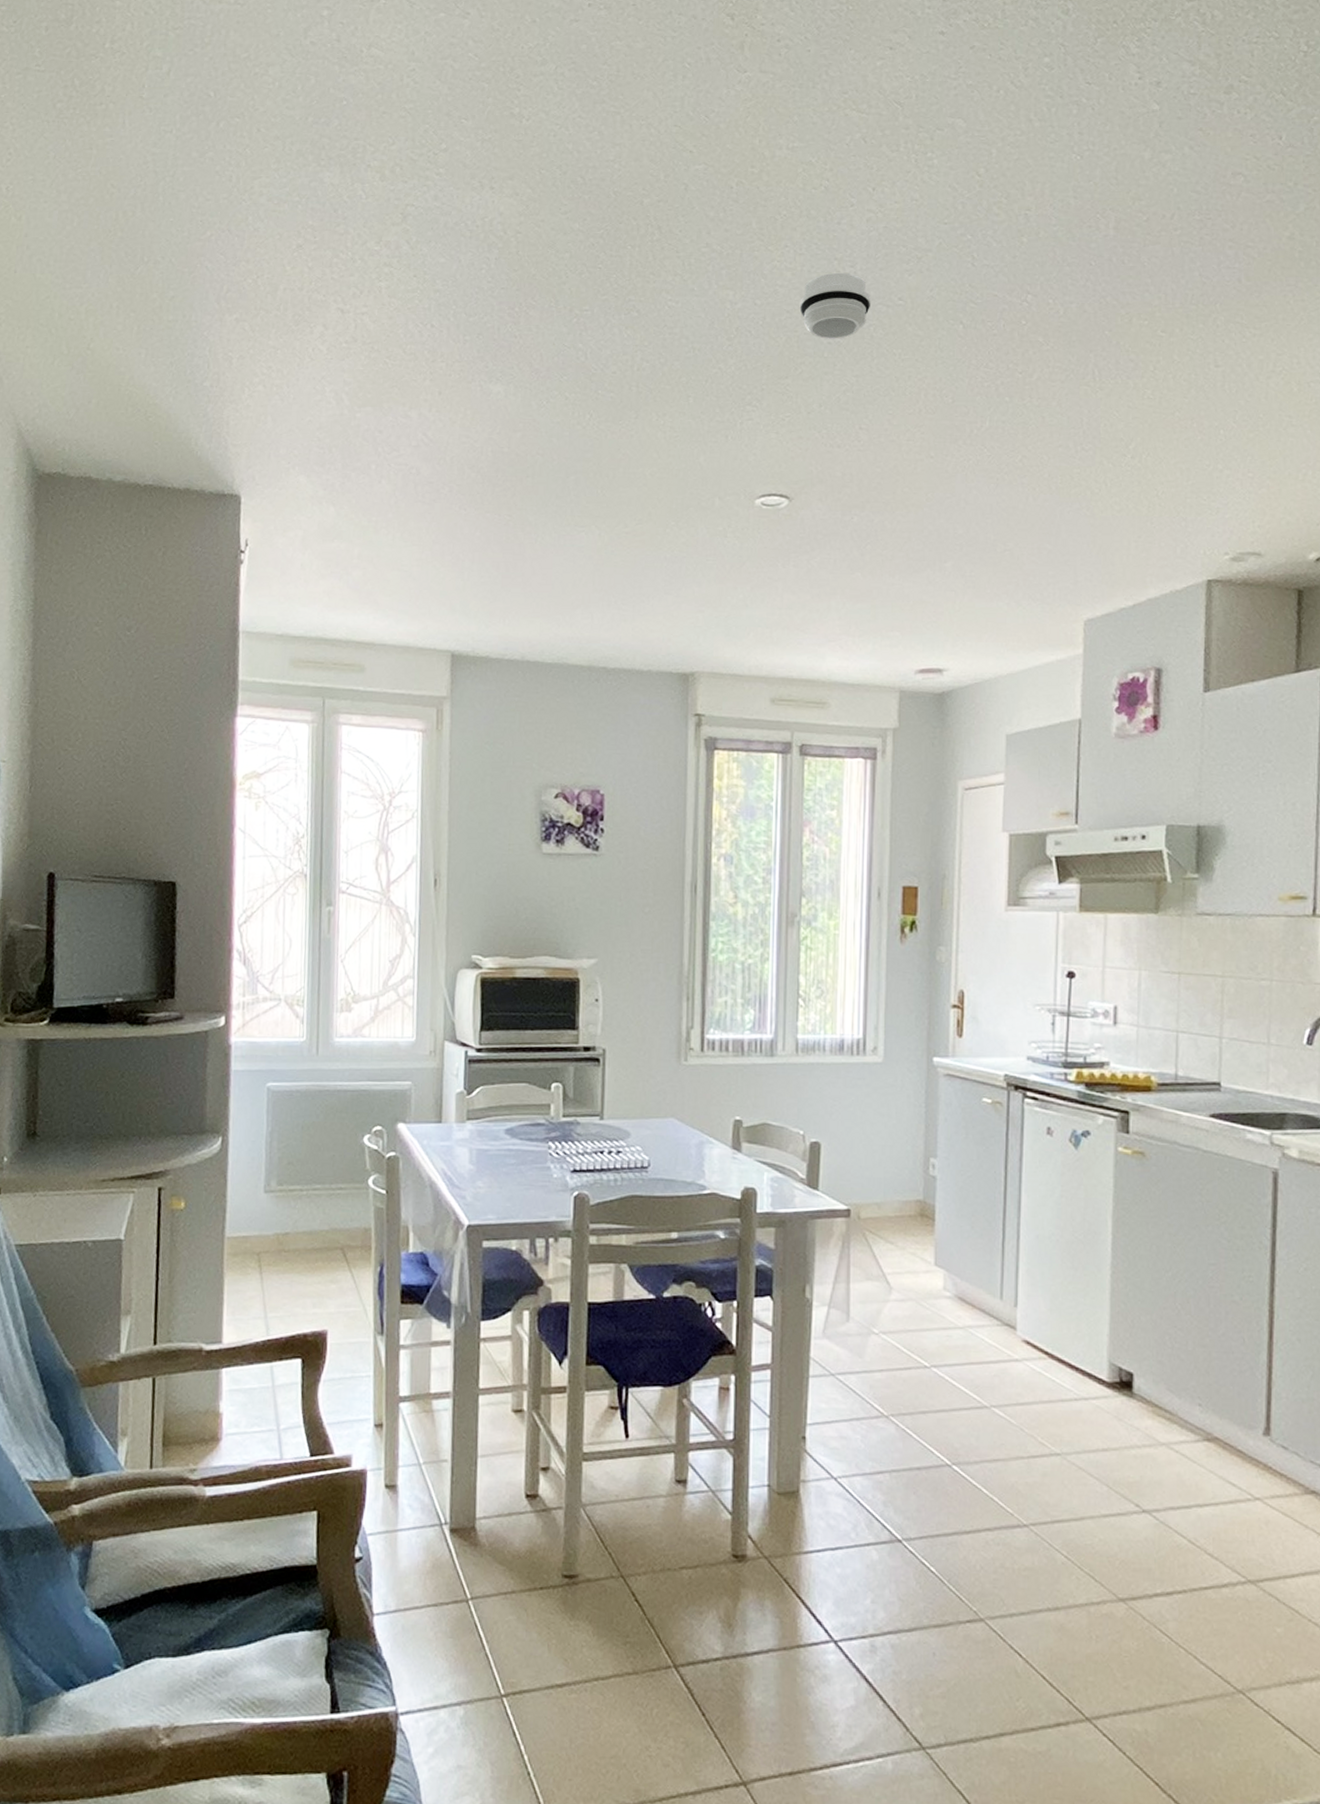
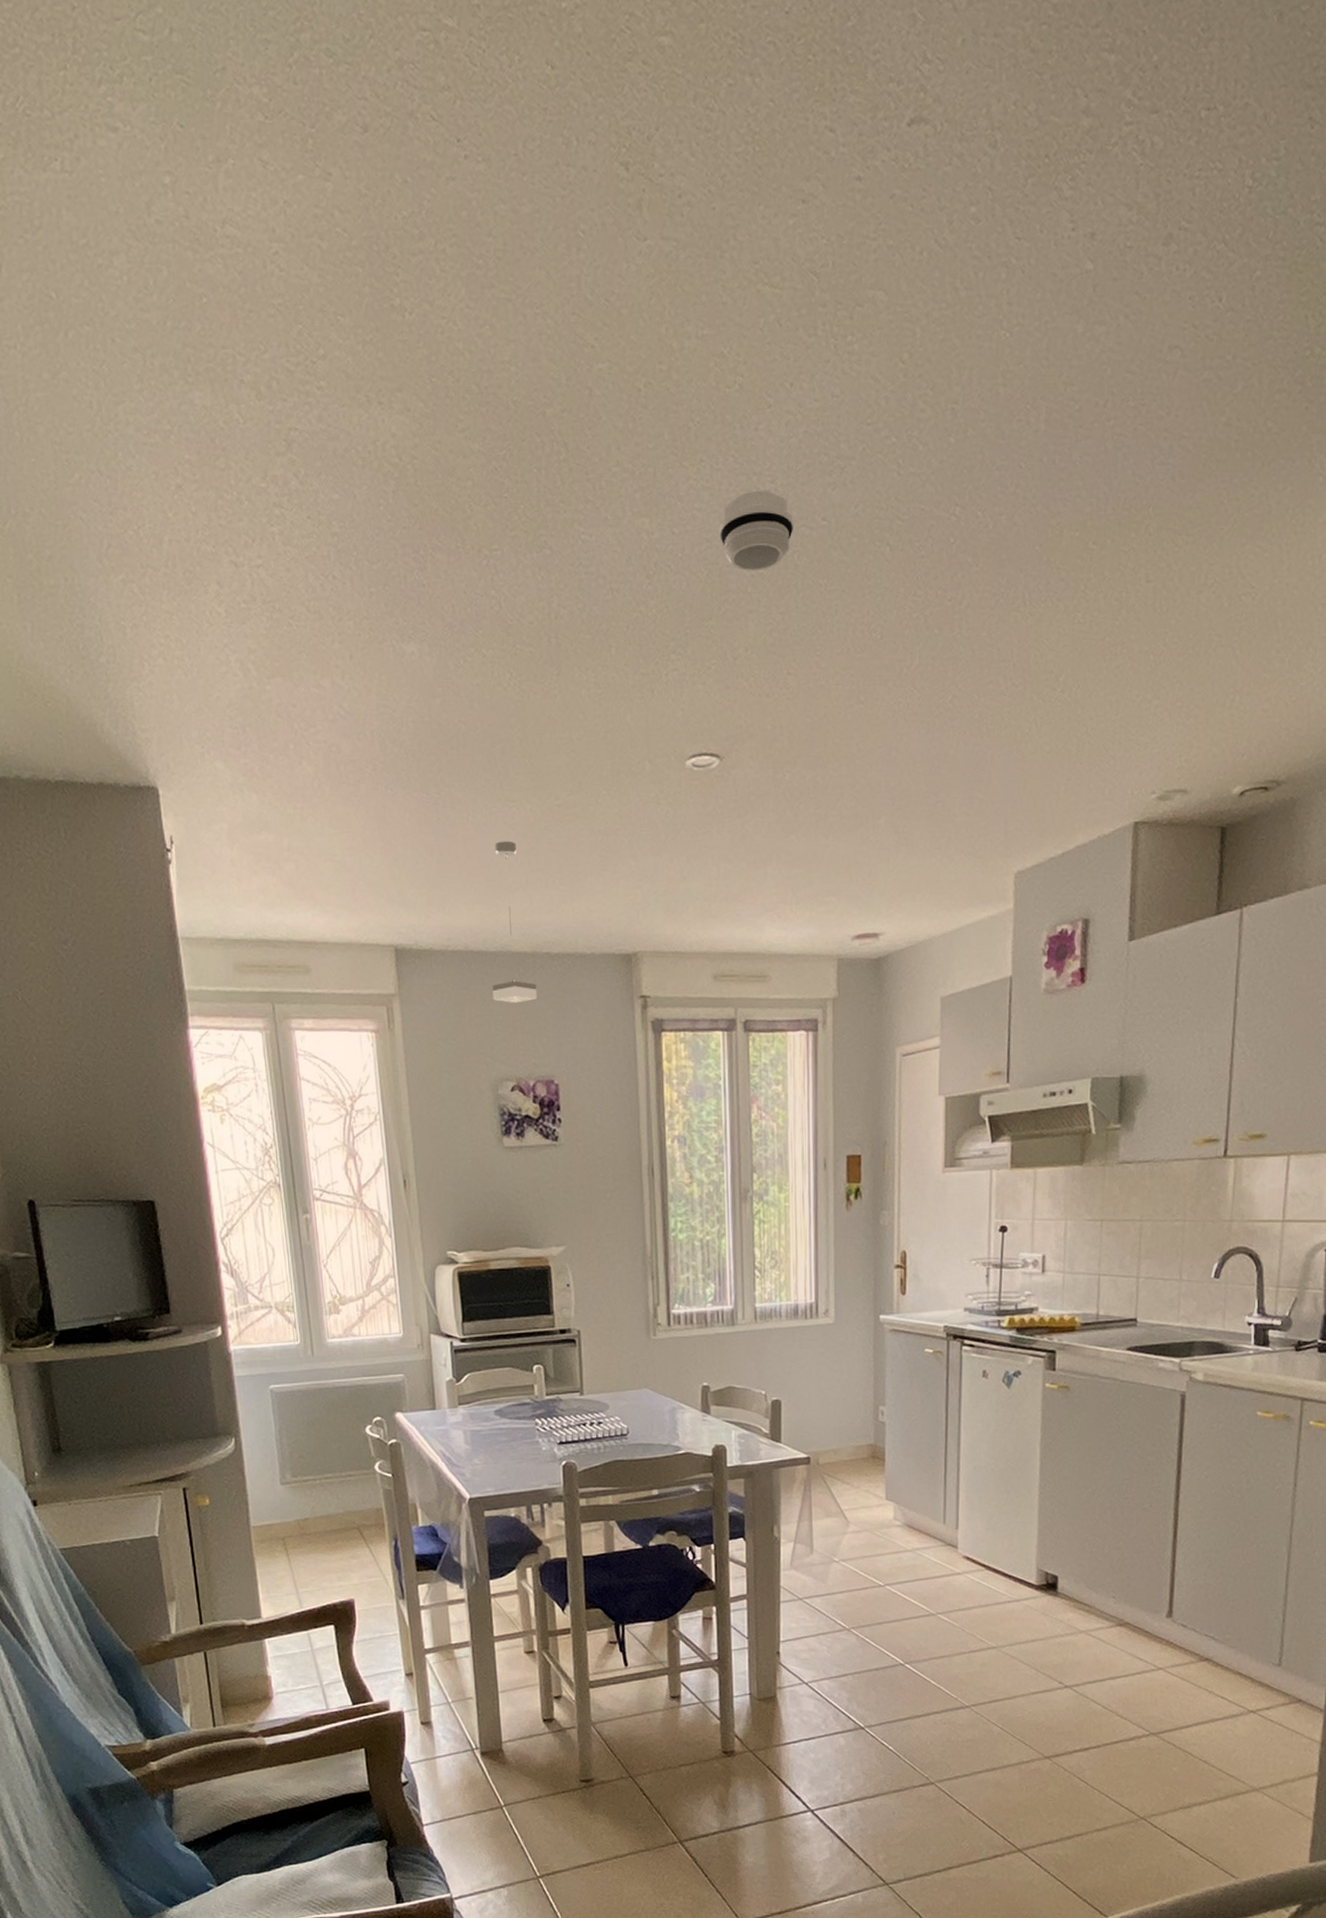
pendant lamp: none [545,561,590,713] -> present [492,840,537,1003]

